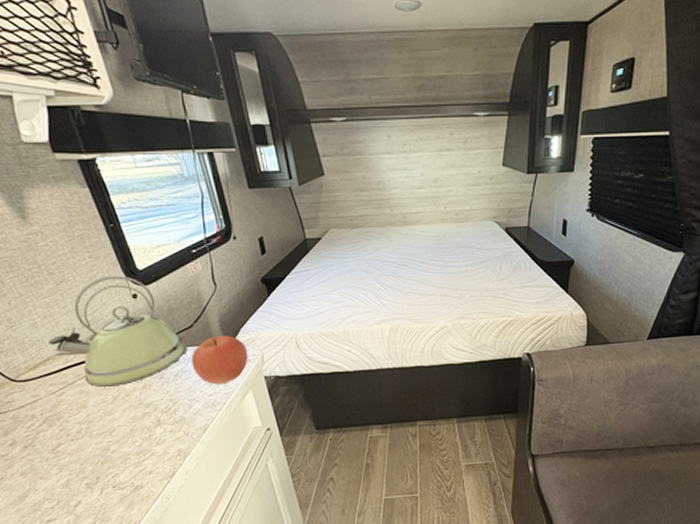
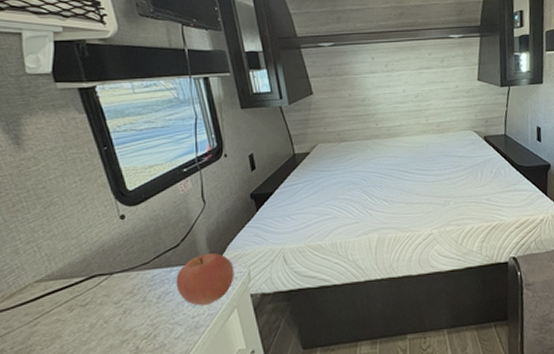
kettle: present [49,276,188,387] -> none [29,197,173,314]

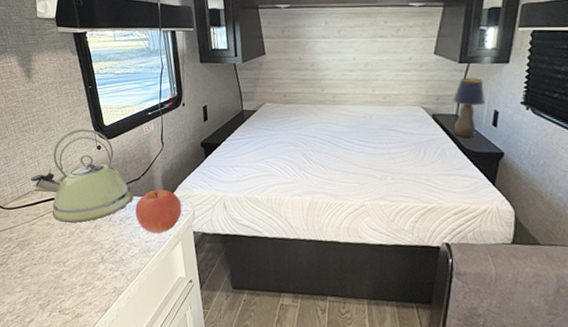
kettle: none [29,197,173,314] -> present [31,128,134,223]
table lamp: none [499,99,529,155] -> present [452,77,486,138]

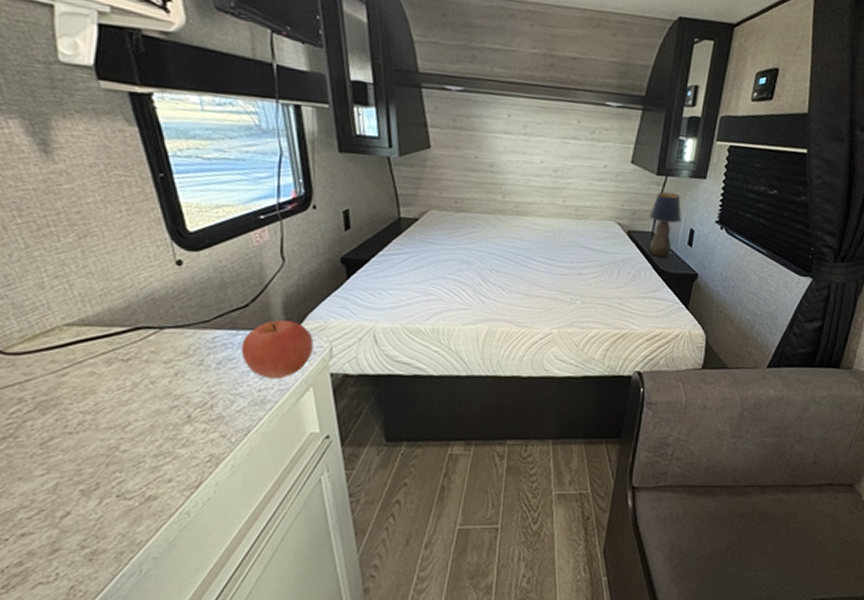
kettle: present [31,128,134,223] -> none [57,235,239,370]

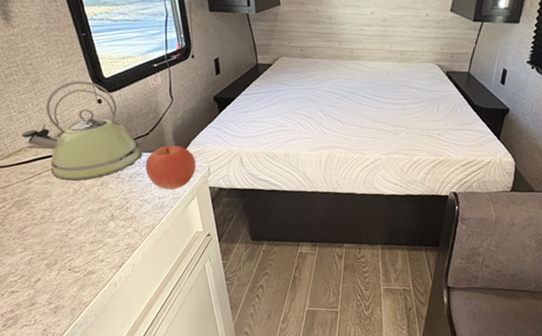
kettle: none [57,235,239,370] -> present [22,80,143,181]
table lamp: present [648,191,682,257] -> none [465,36,496,94]

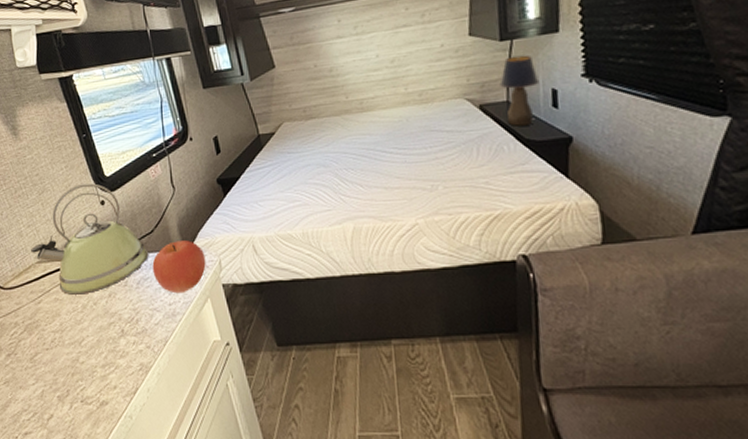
table lamp: none [465,36,496,94] -> present [499,55,540,127]

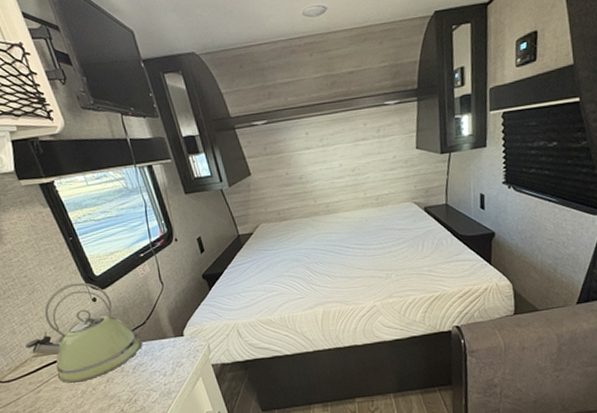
fruit: present [152,240,206,294] -> none [146,329,196,375]
table lamp: present [499,55,540,127] -> none [440,165,471,225]

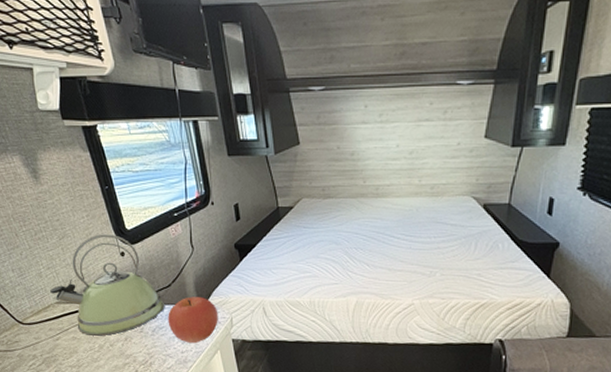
fruit: none [146,329,196,375] -> present [168,297,218,344]

